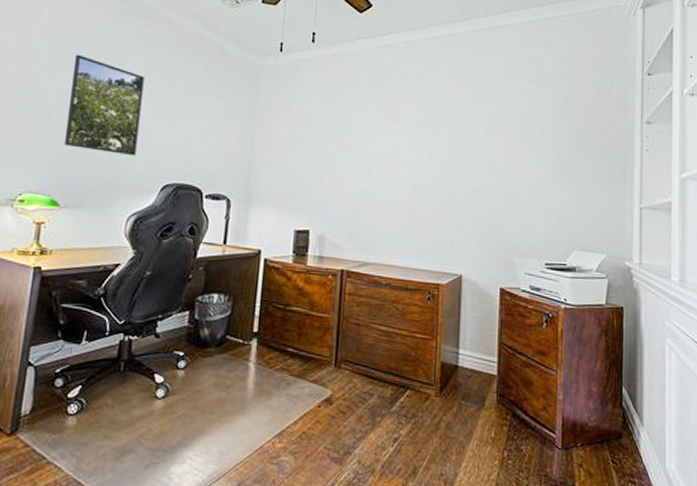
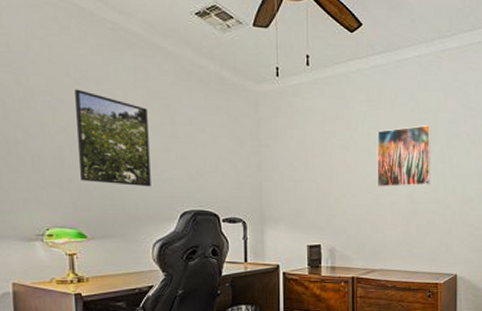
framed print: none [376,107,439,172] -> present [377,124,431,188]

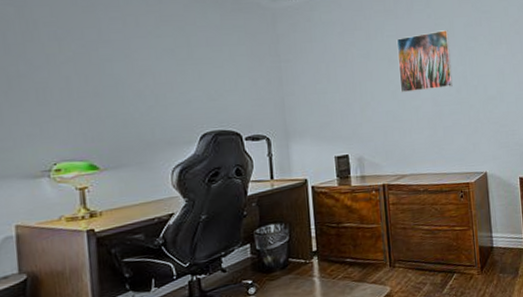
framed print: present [75,89,151,187] -> none [82,17,168,112]

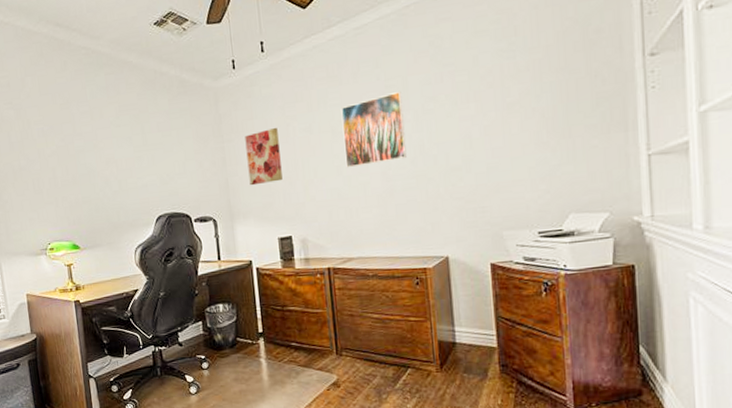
wall art: none [303,51,340,106] -> present [245,127,283,186]

